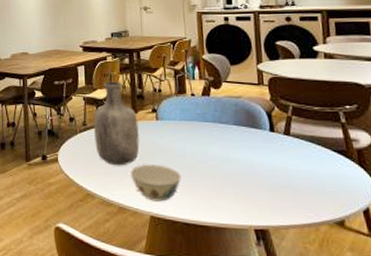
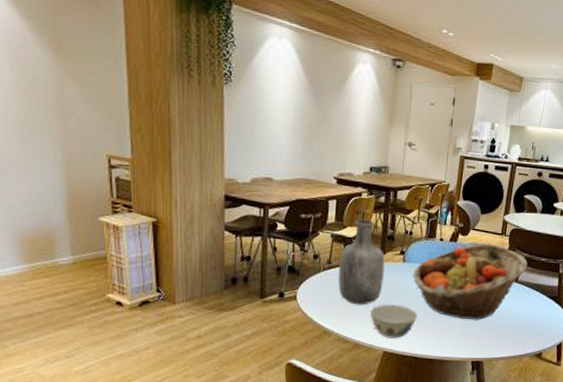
fruit basket: none [169,95,298,181] -> present [413,243,527,321]

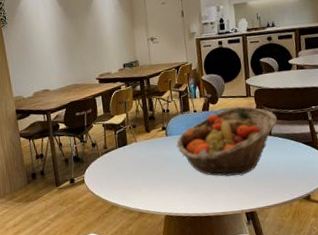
vase: present [338,219,385,305] -> none [113,107,154,179]
bowl: present [369,304,418,338] -> none [146,173,188,203]

